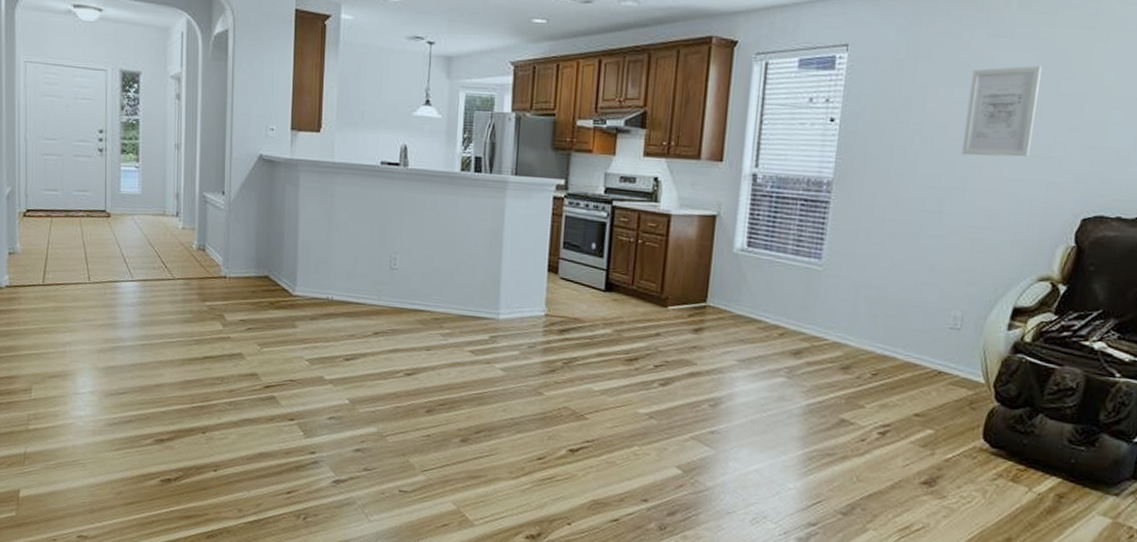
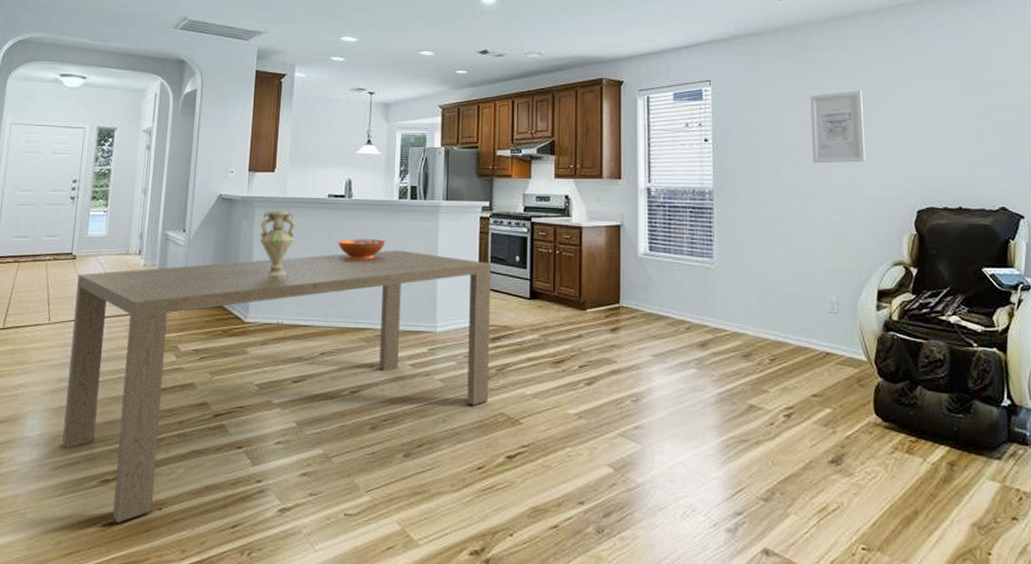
dining table: none [114,227,563,480] -> present [62,250,491,523]
vase: none [305,175,346,249] -> present [259,209,297,276]
decorative bowl: none [392,213,445,237] -> present [338,239,386,259]

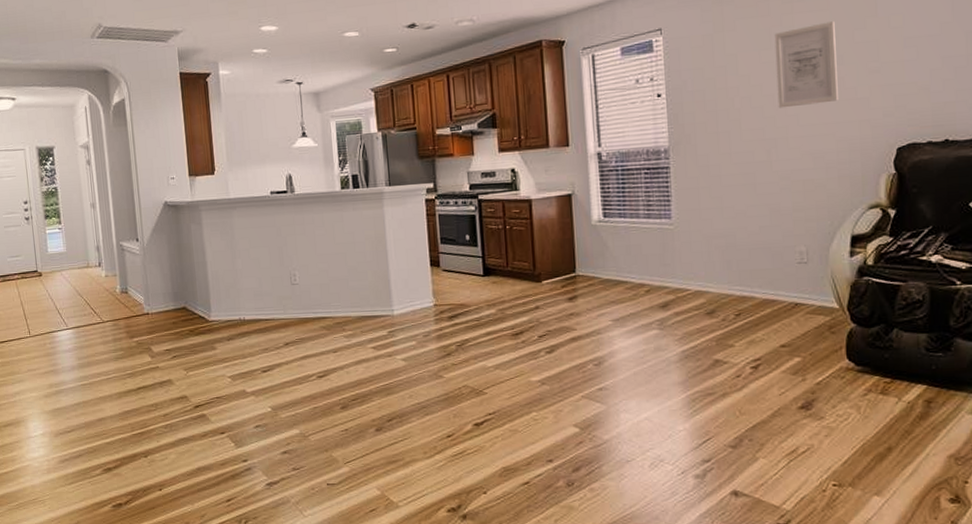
dining table: present [62,250,491,523] -> none [47,239,452,503]
vase: present [259,209,297,276] -> none [209,211,245,276]
decorative bowl: present [338,239,386,259] -> none [287,231,334,253]

